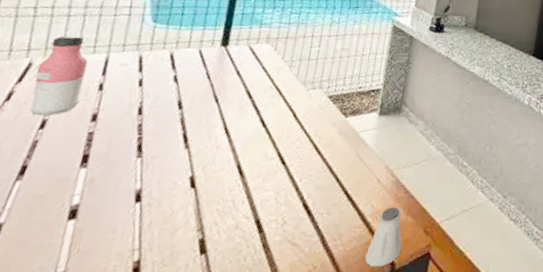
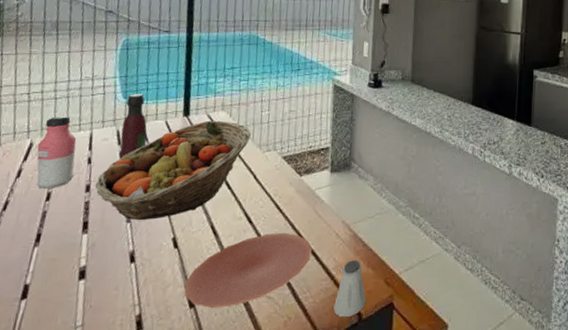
fruit basket: none [103,52,297,156] -> present [95,120,252,220]
wine bottle: none [139,18,178,87] -> present [120,94,147,159]
plate: none [196,175,350,254] -> present [184,232,313,308]

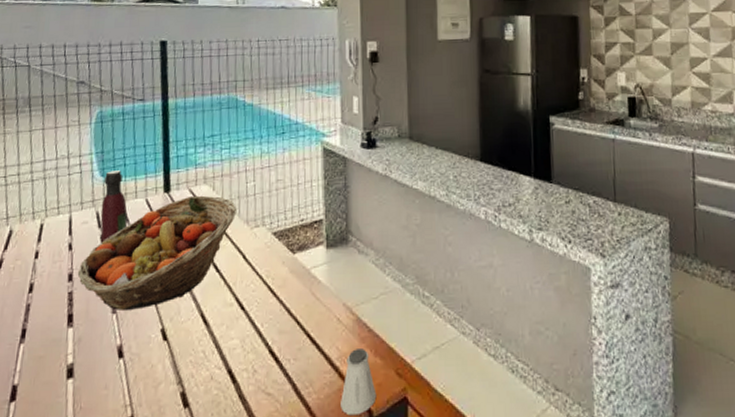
water bottle: present [36,115,77,188] -> none [16,198,57,279]
plate: present [184,232,313,308] -> none [177,319,313,407]

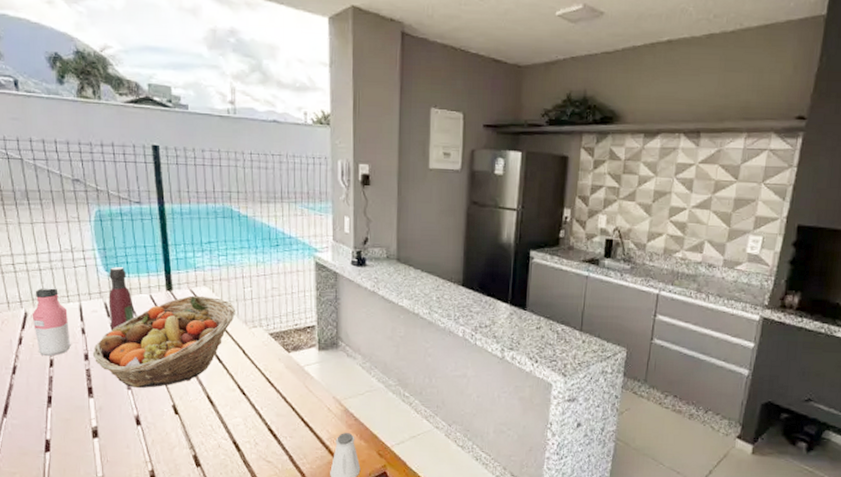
water bottle: none [16,198,57,279] -> present [32,287,72,356]

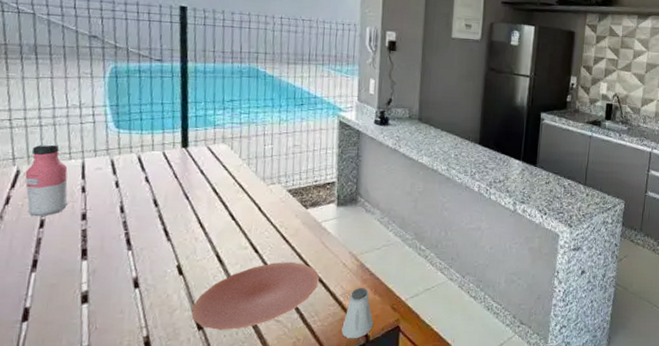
fruit basket: present [92,295,236,388] -> none [91,152,255,248]
wine bottle: present [108,267,135,330] -> none [115,123,144,188]
plate: none [189,405,306,468] -> present [191,261,320,330]

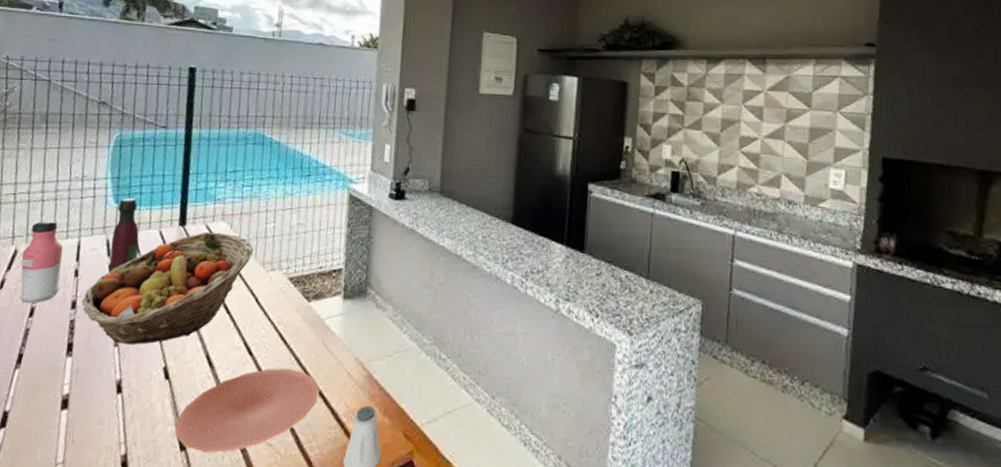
fruit basket: none [91,152,255,248] -> present [81,231,254,345]
wine bottle: none [115,123,144,188] -> present [109,198,139,272]

